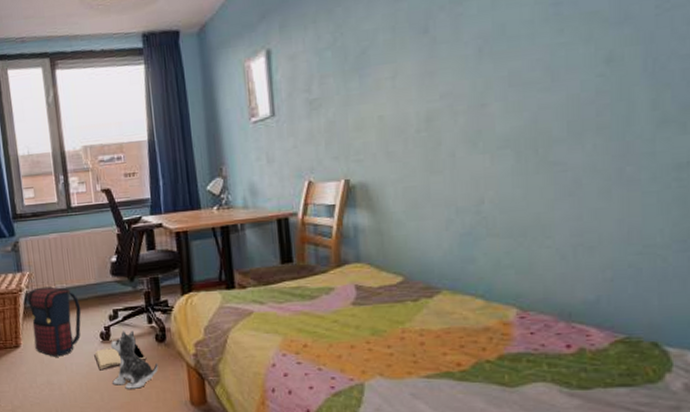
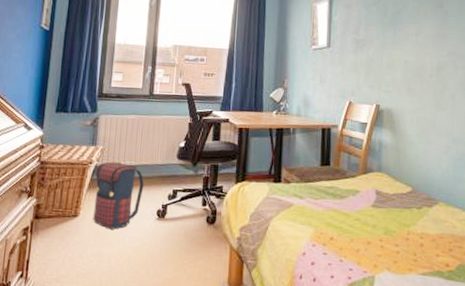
book: present [94,343,147,371] -> none [148,223,196,246]
plush toy: present [111,330,158,389] -> none [160,210,205,267]

